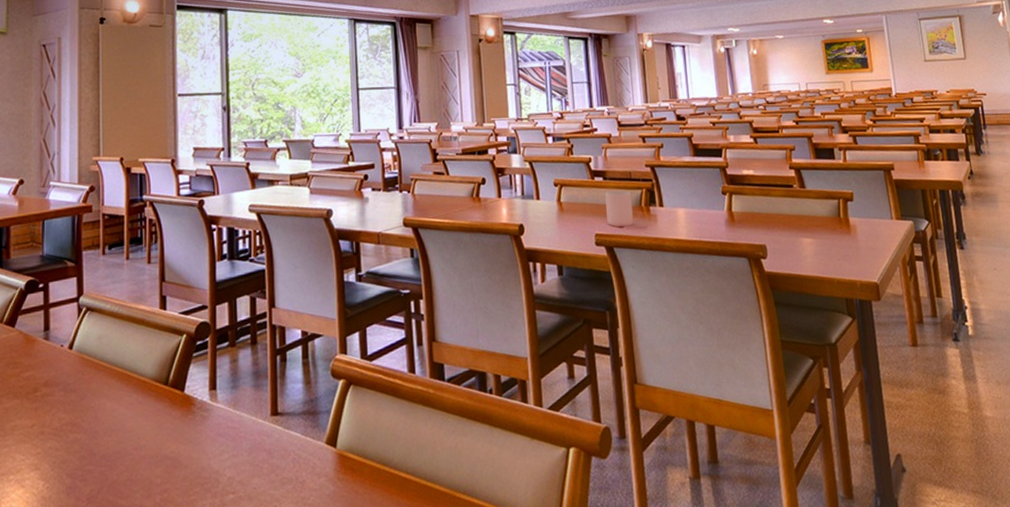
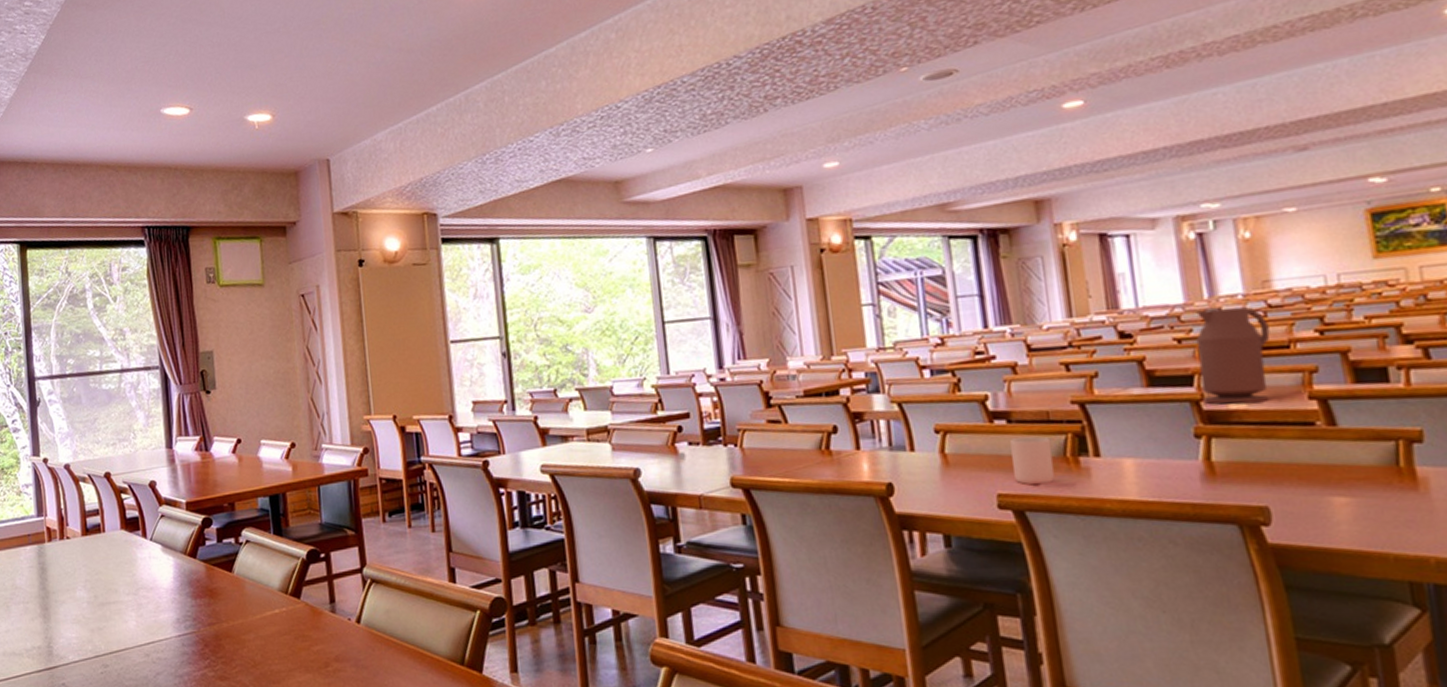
water jug: none [724,102,768,171] -> present [1196,307,1270,405]

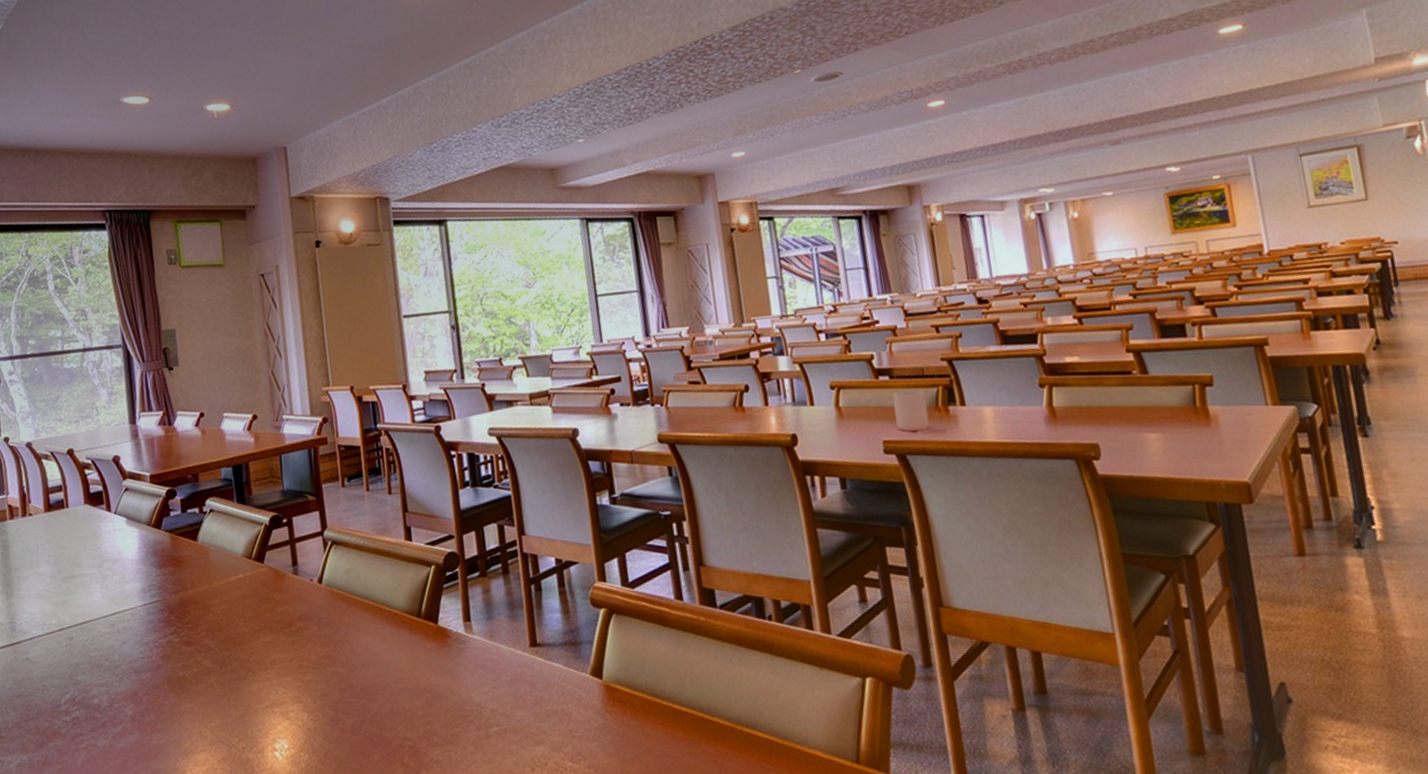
water jug: present [1196,307,1270,405] -> none [1037,276,1096,358]

